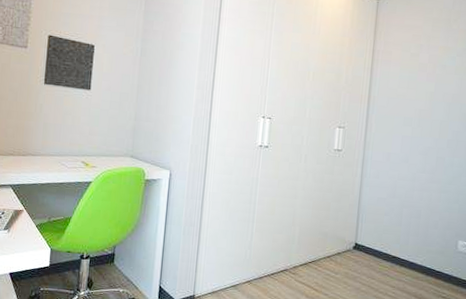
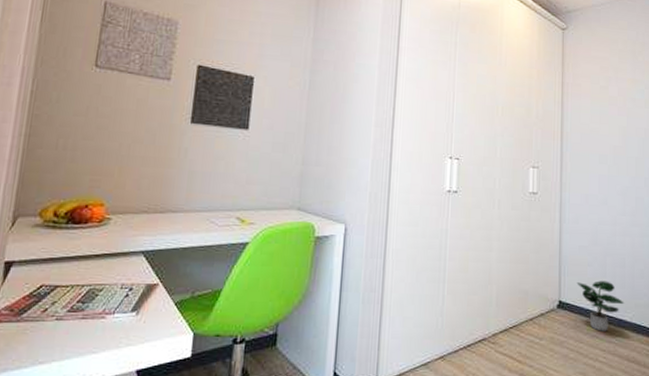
potted plant: none [373,228,417,271] -> present [576,280,625,332]

